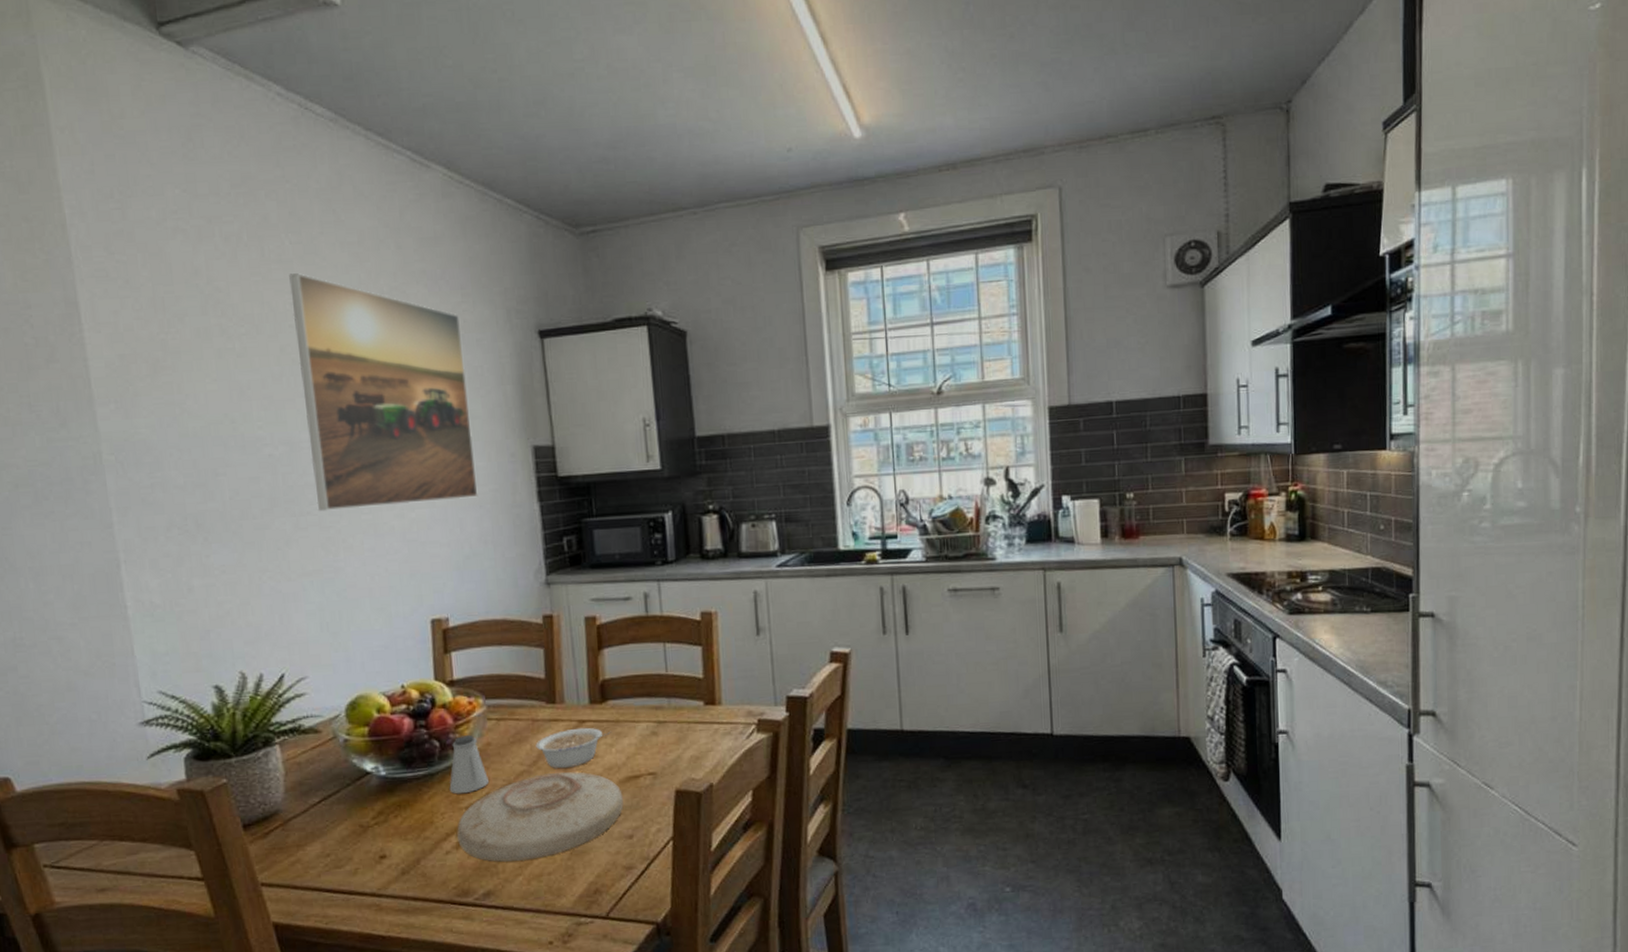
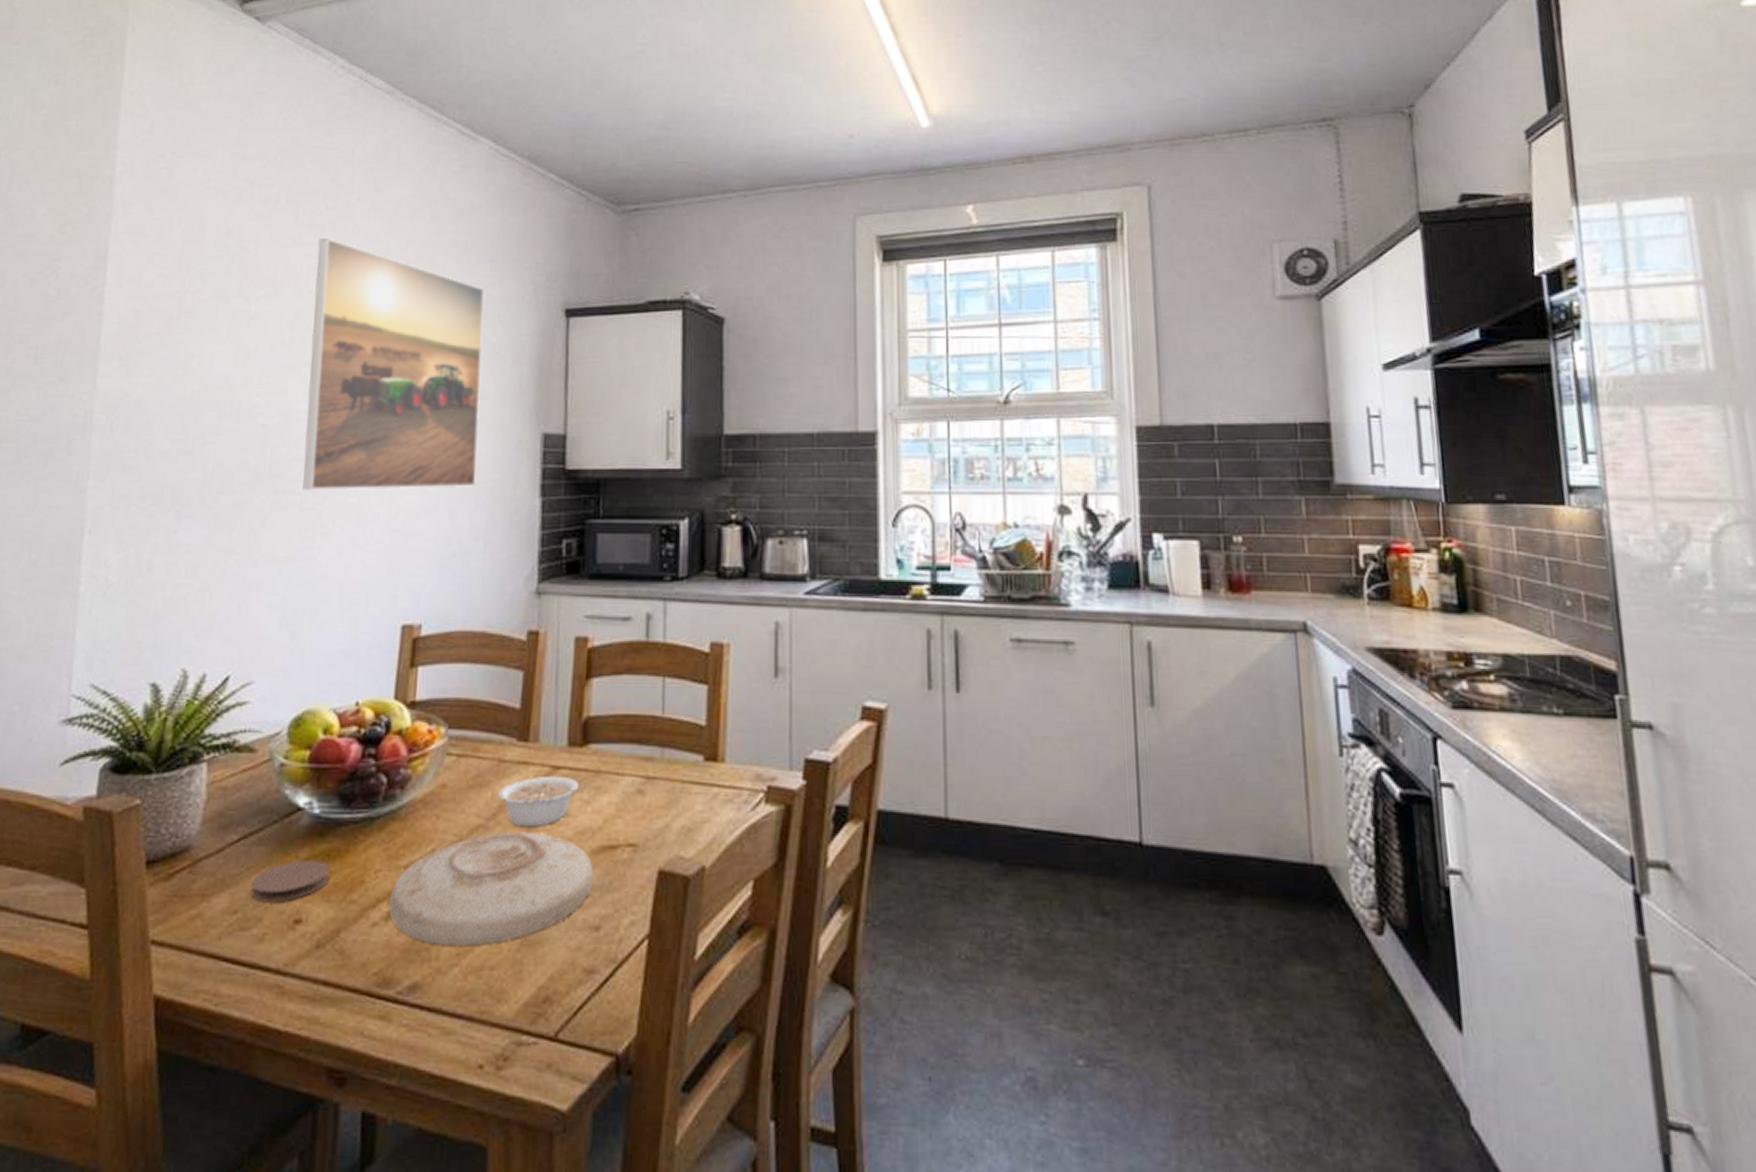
coaster: none [338,810,403,846] -> present [251,860,330,903]
saltshaker: present [449,735,490,794] -> none [389,772,438,848]

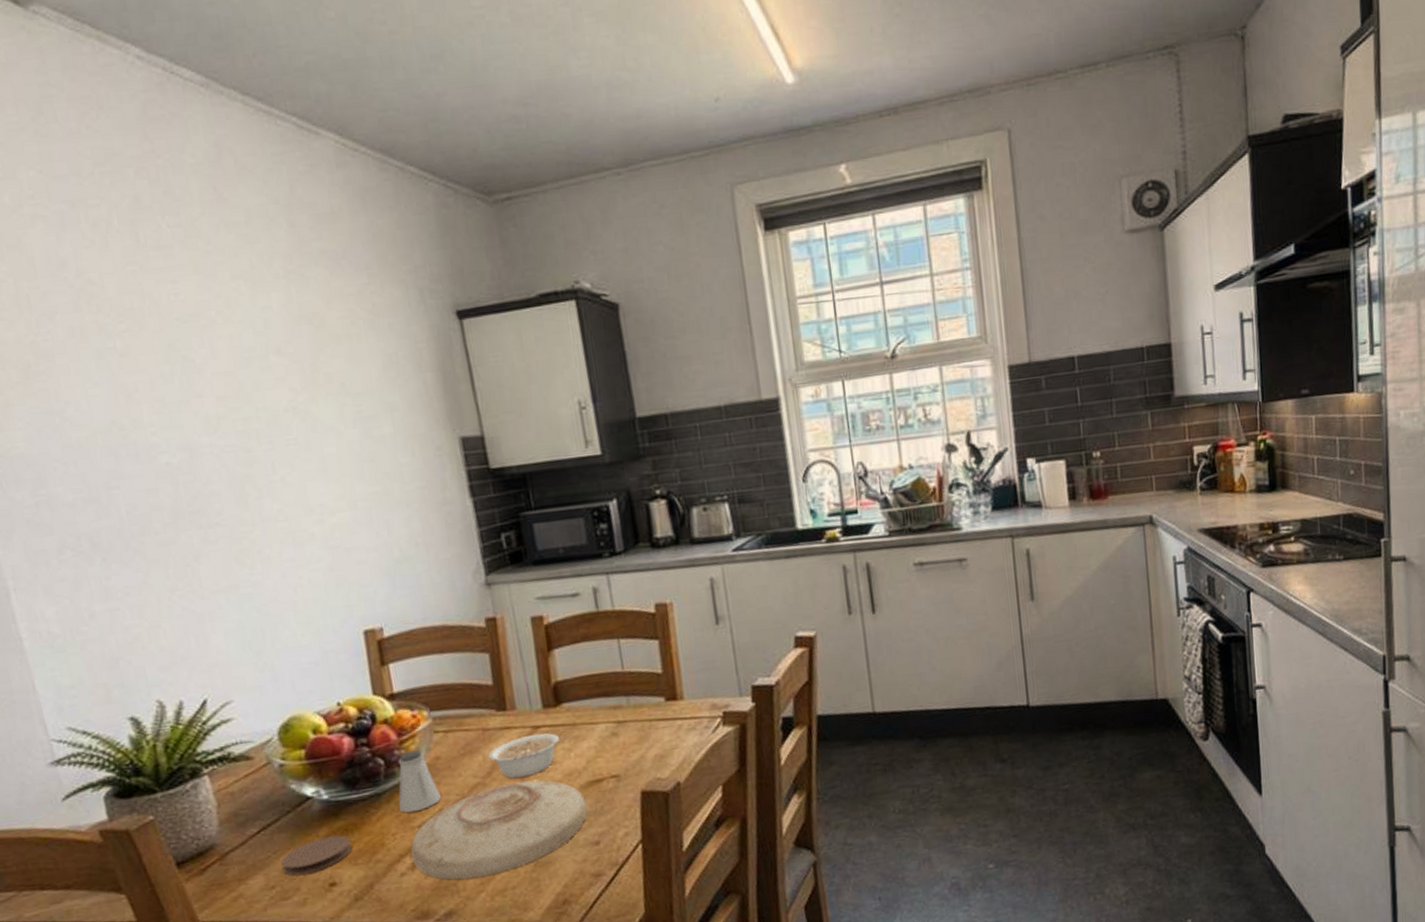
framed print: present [302,238,484,491] -> none [170,260,404,522]
saltshaker: none [389,772,438,848] -> present [398,750,442,813]

